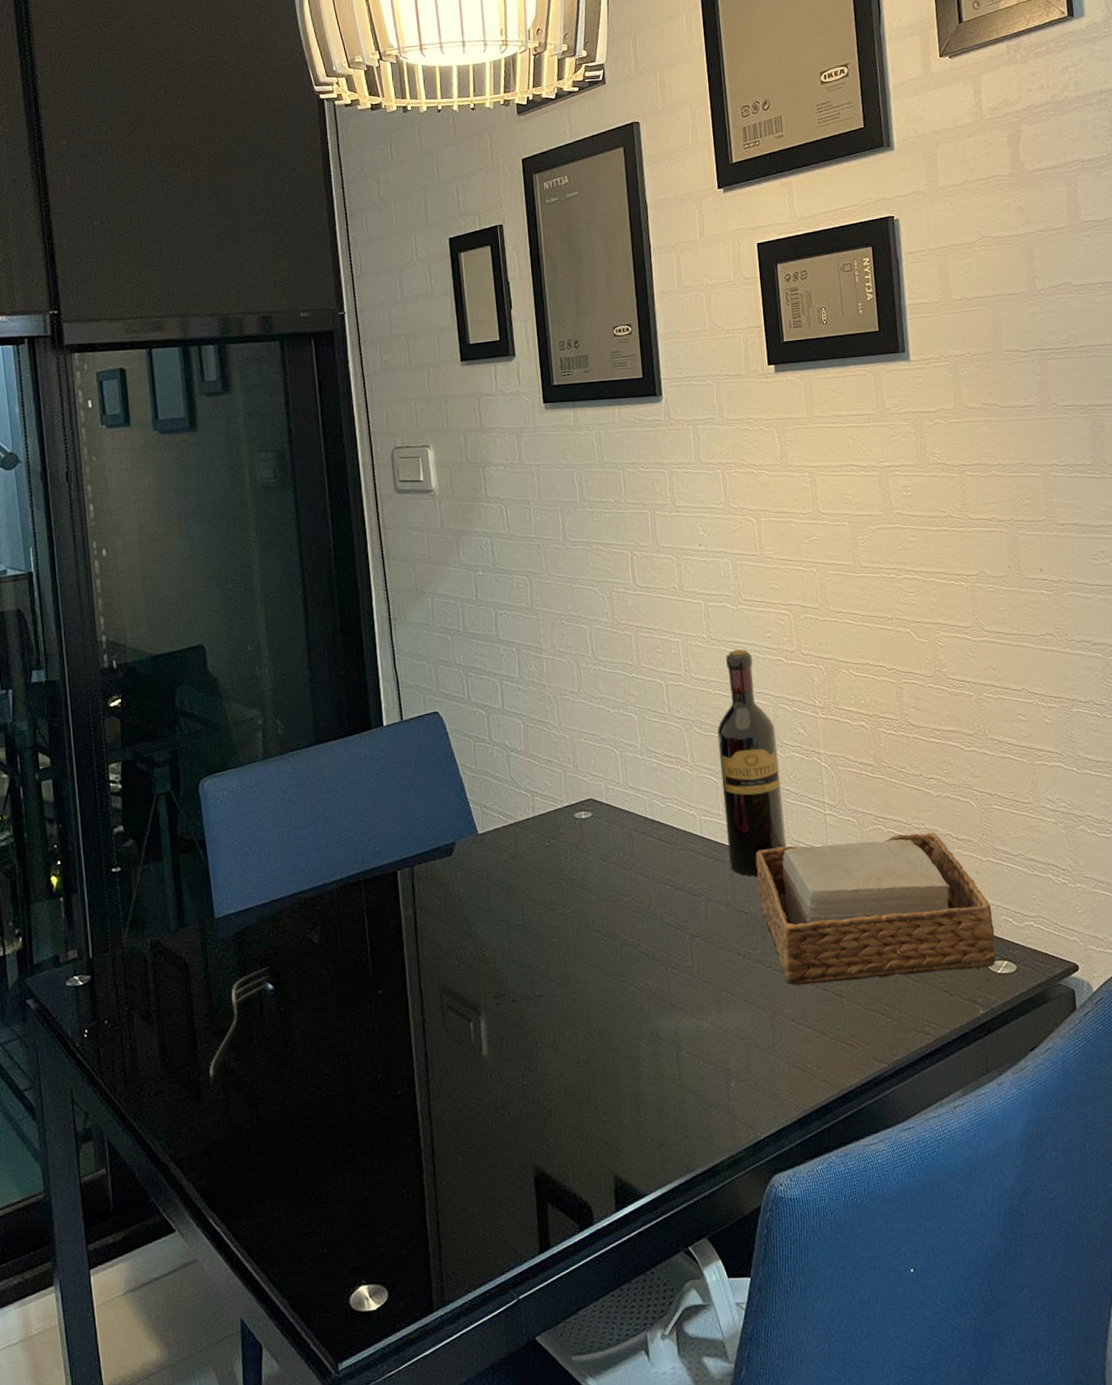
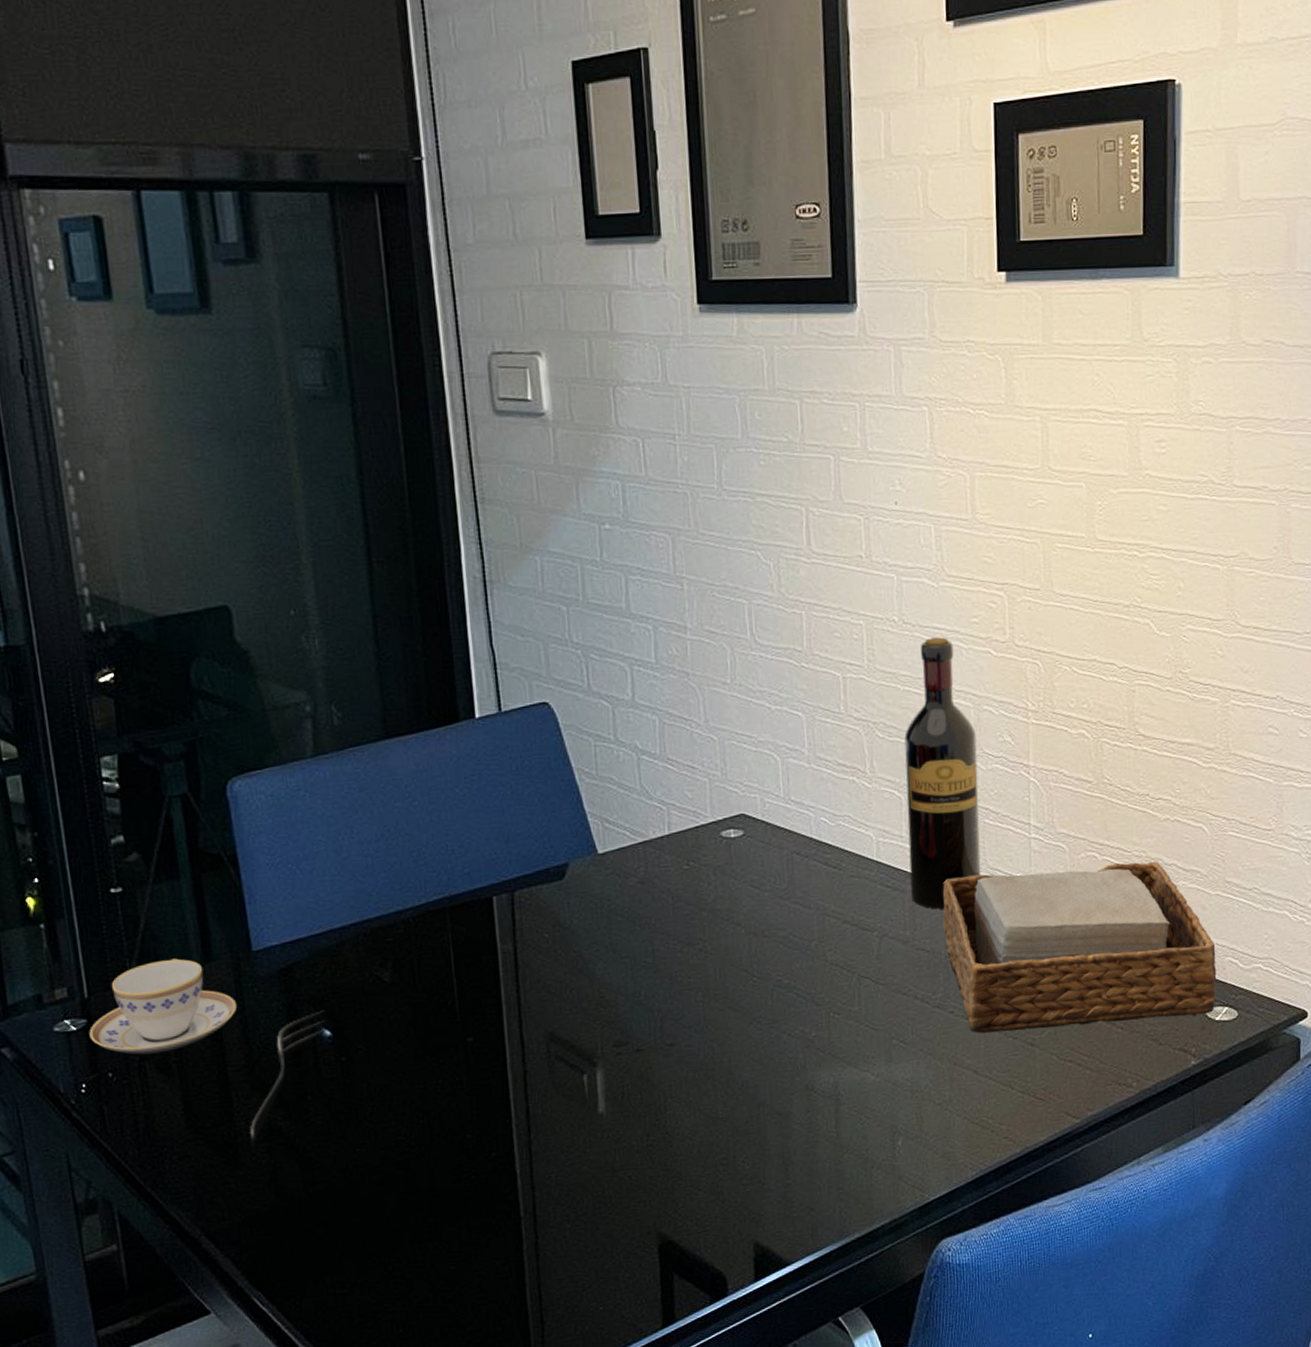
teacup: none [92,925,203,1006] -> present [89,958,238,1055]

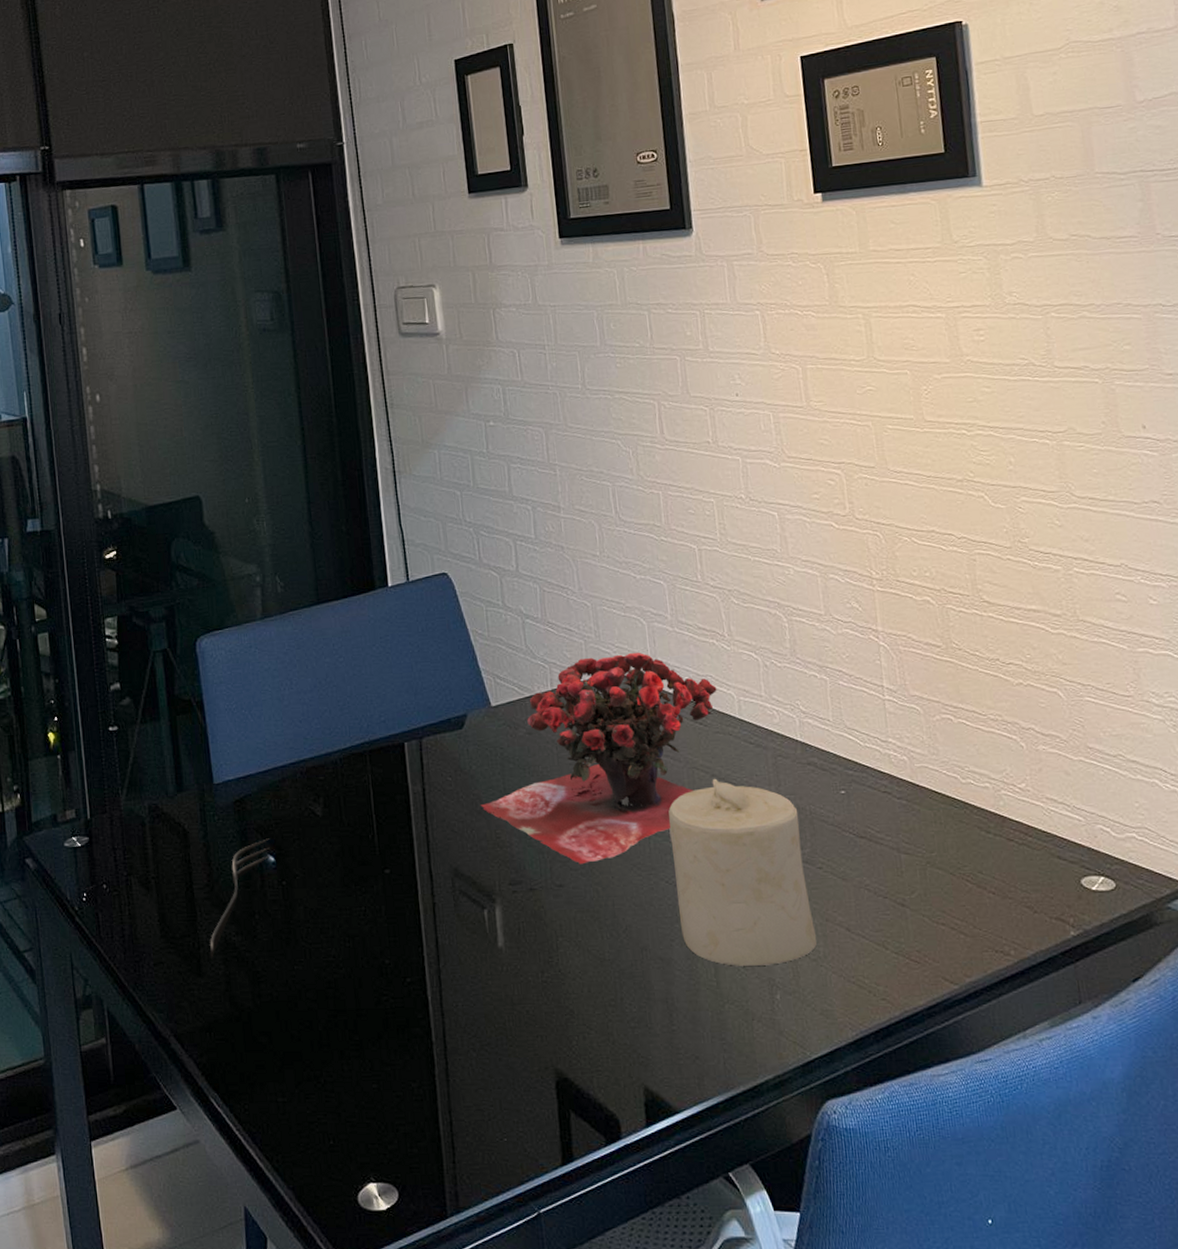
teacup: present [89,958,238,1055] -> none [90,788,202,871]
flower arrangement: none [581,791,855,1022] -> present [480,652,717,865]
candle: none [794,924,944,1116] -> present [668,778,817,966]
wine bottle: present [904,637,981,909] -> none [757,512,839,766]
napkin holder: present [942,861,1217,1033] -> none [803,725,1090,890]

